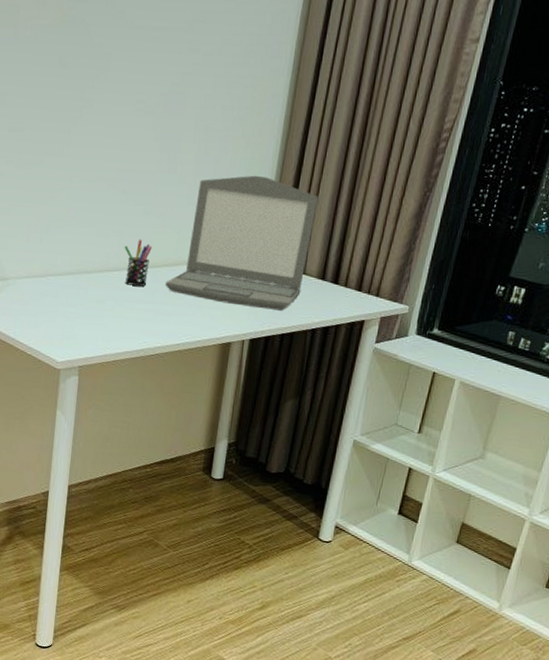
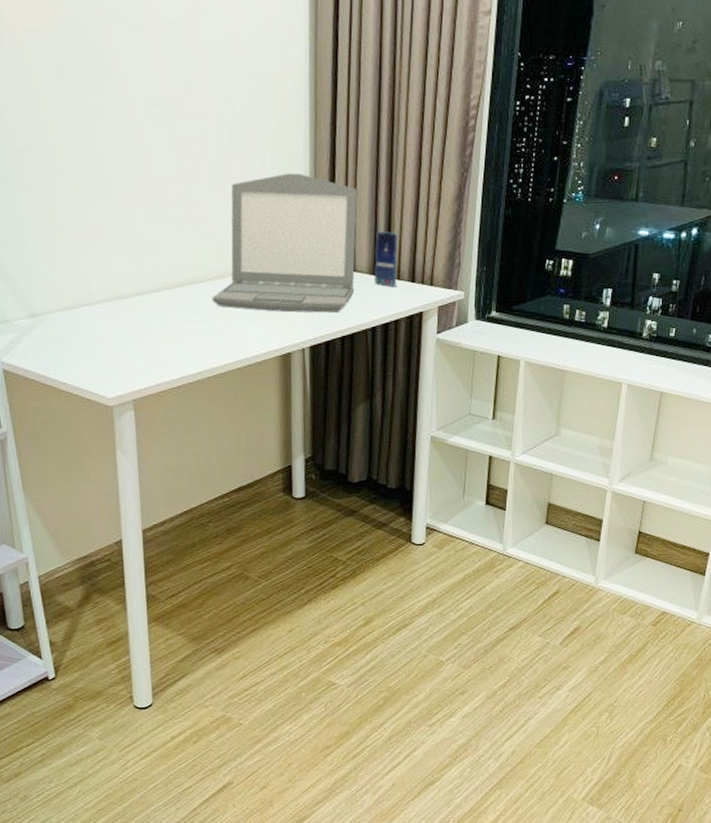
pen holder: present [124,239,152,286] -> none [161,254,192,305]
smartphone: none [322,238,352,293] -> present [374,230,399,287]

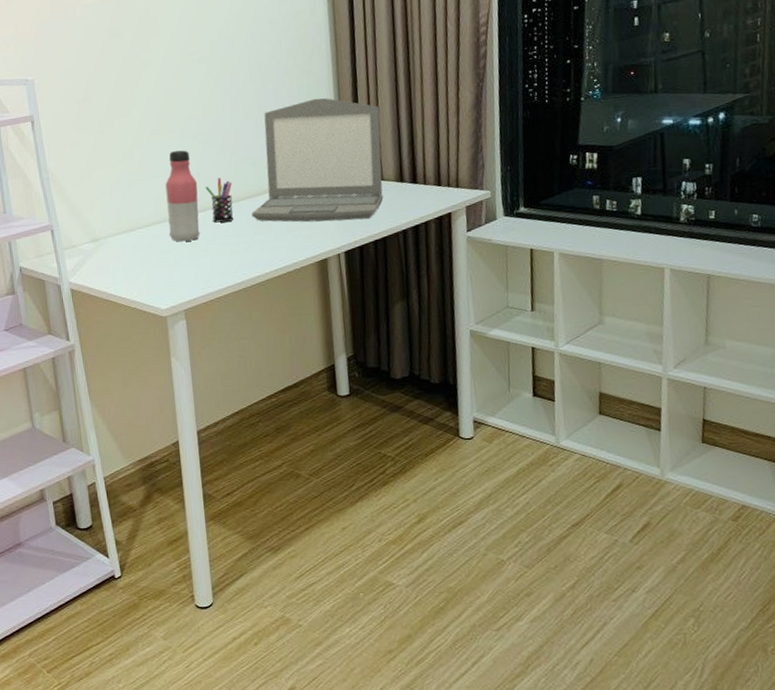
water bottle: none [116,219,154,324] -> present [165,150,200,242]
pen holder: none [161,254,192,305] -> present [205,177,234,223]
smartphone: present [374,230,399,287] -> none [400,141,424,192]

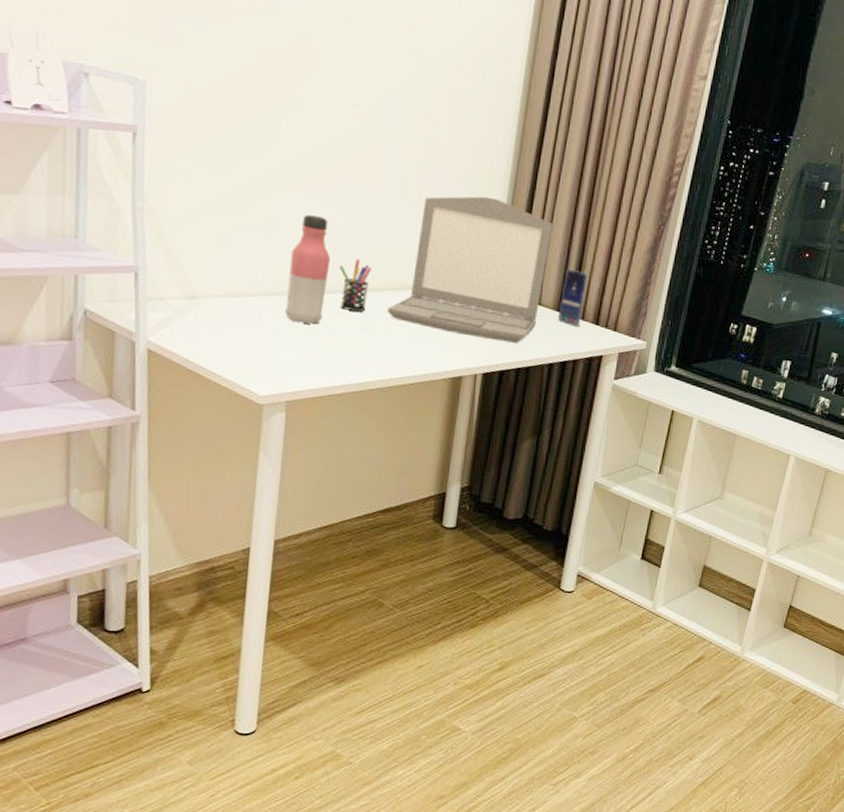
smartphone: none [400,141,424,192] -> present [558,268,588,326]

